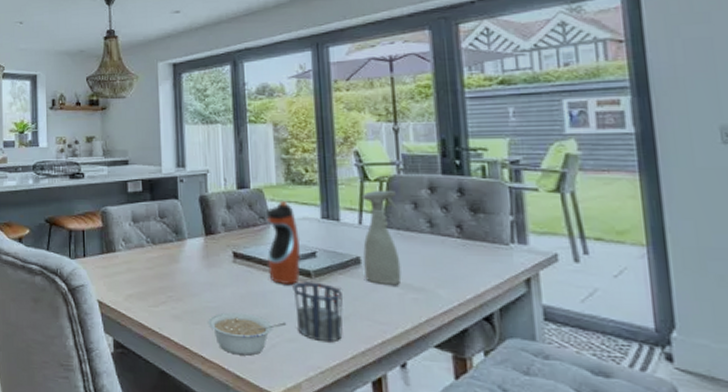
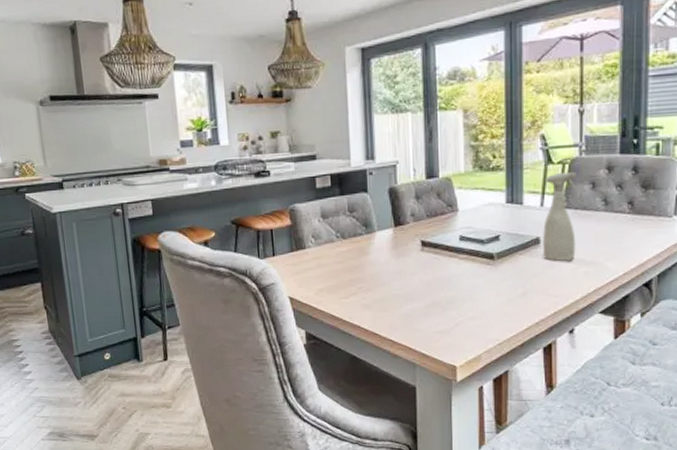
legume: present [207,312,287,356] -> none [396,297,470,336]
water bottle: present [265,200,301,284] -> none [453,187,486,268]
cup: present [292,282,343,342] -> none [476,263,521,317]

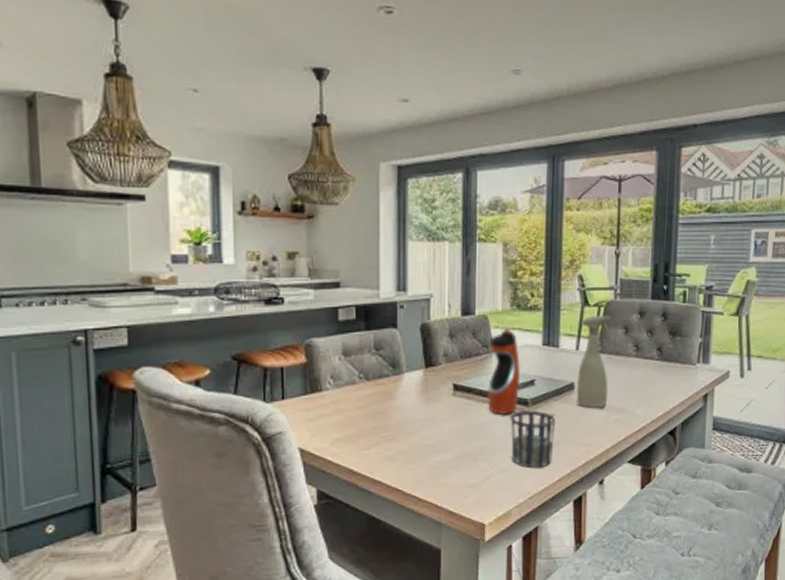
water bottle: none [453,187,486,268] -> present [487,327,521,415]
cup: none [476,263,521,317] -> present [510,410,555,468]

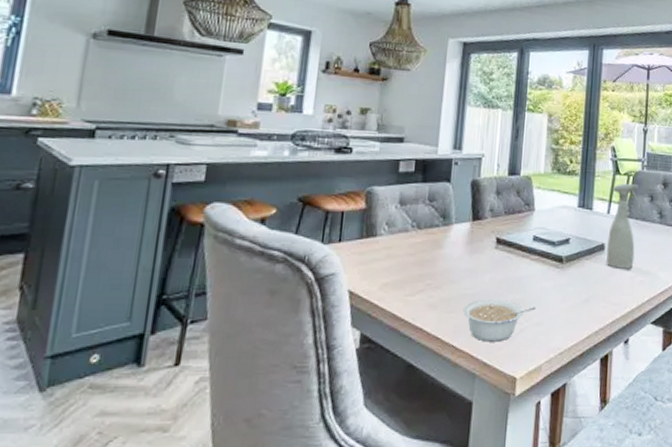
legume: none [422,447,502,491] -> present [462,299,536,342]
water bottle: present [487,327,521,415] -> none [526,188,558,270]
cup: present [510,410,555,468] -> none [545,267,586,324]

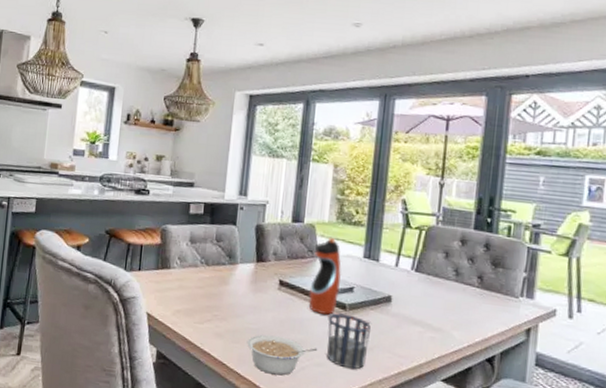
water bottle: none [526,188,558,270] -> present [308,237,342,315]
cup: none [545,267,586,324] -> present [327,313,371,369]
spray bottle: present [606,184,638,269] -> none [393,237,432,324]

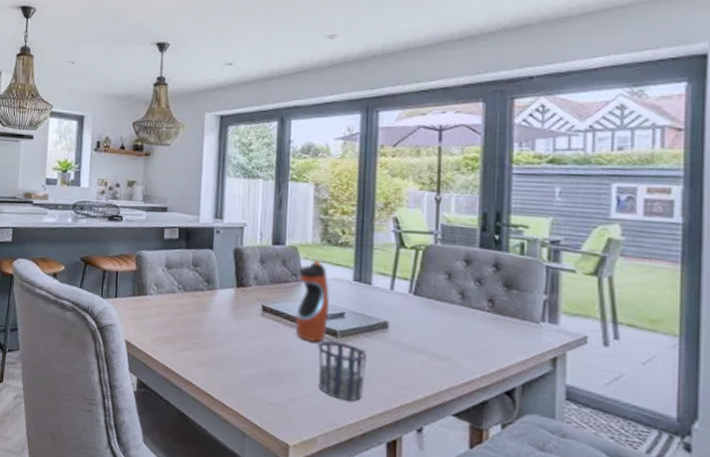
legume: present [246,334,318,376] -> none [230,363,309,407]

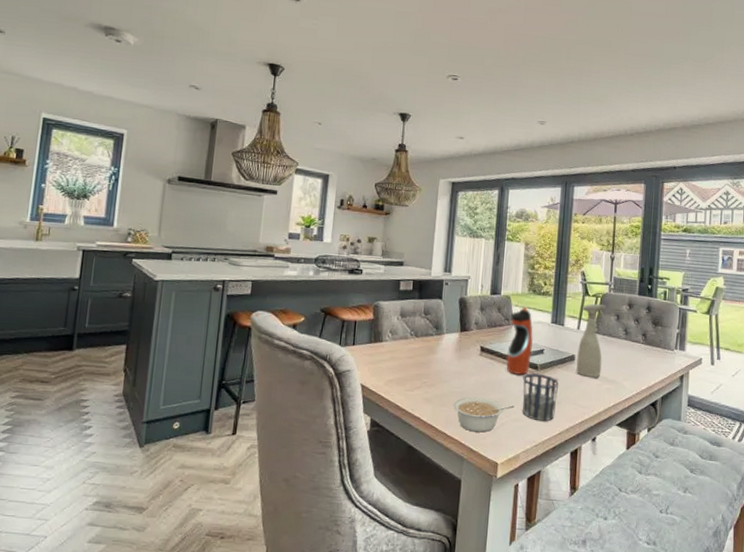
legume: none [230,363,309,407] -> present [452,396,515,433]
spray bottle: none [391,258,431,352] -> present [576,304,606,378]

